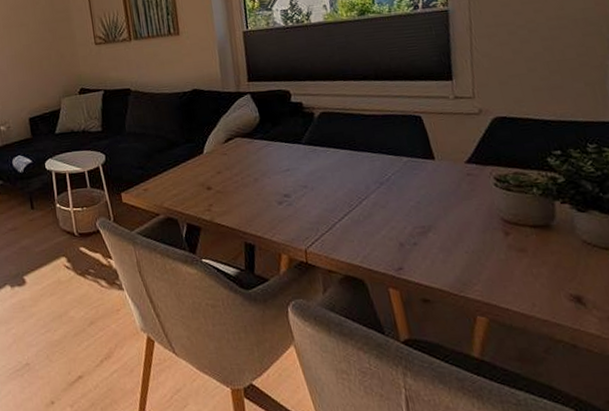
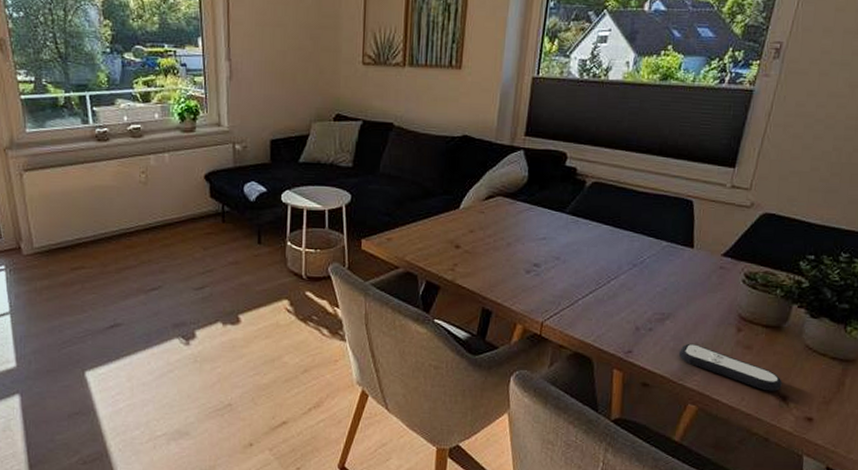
remote control: none [450,252,572,294] -> present [678,343,782,391]

